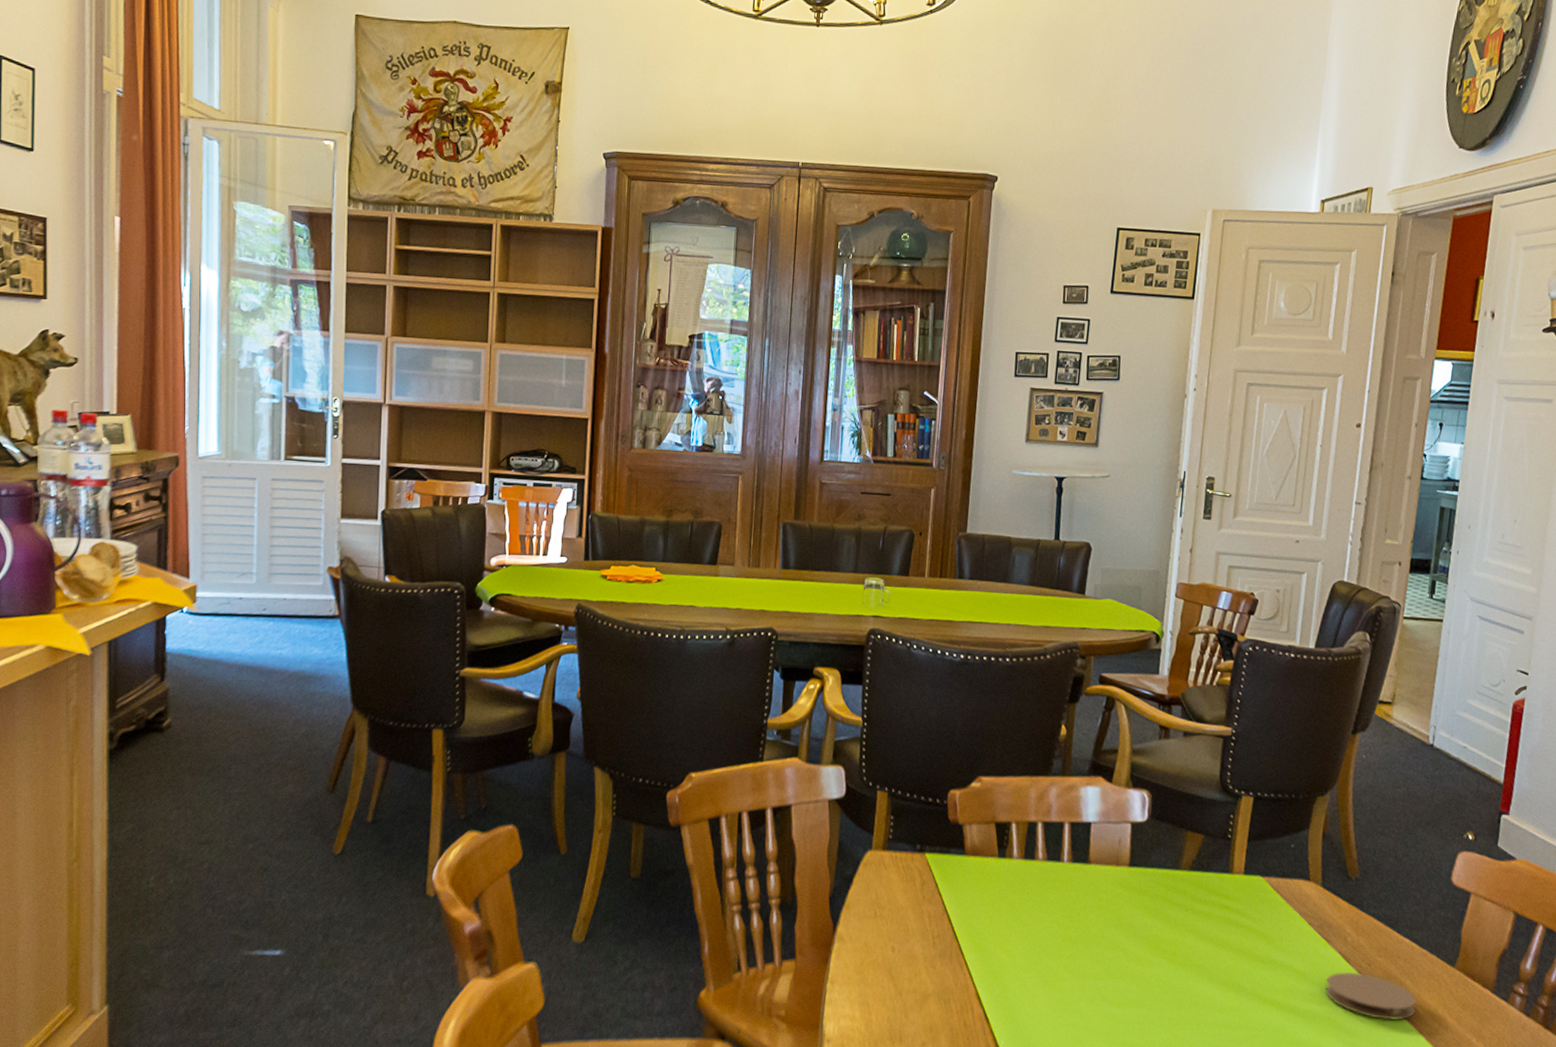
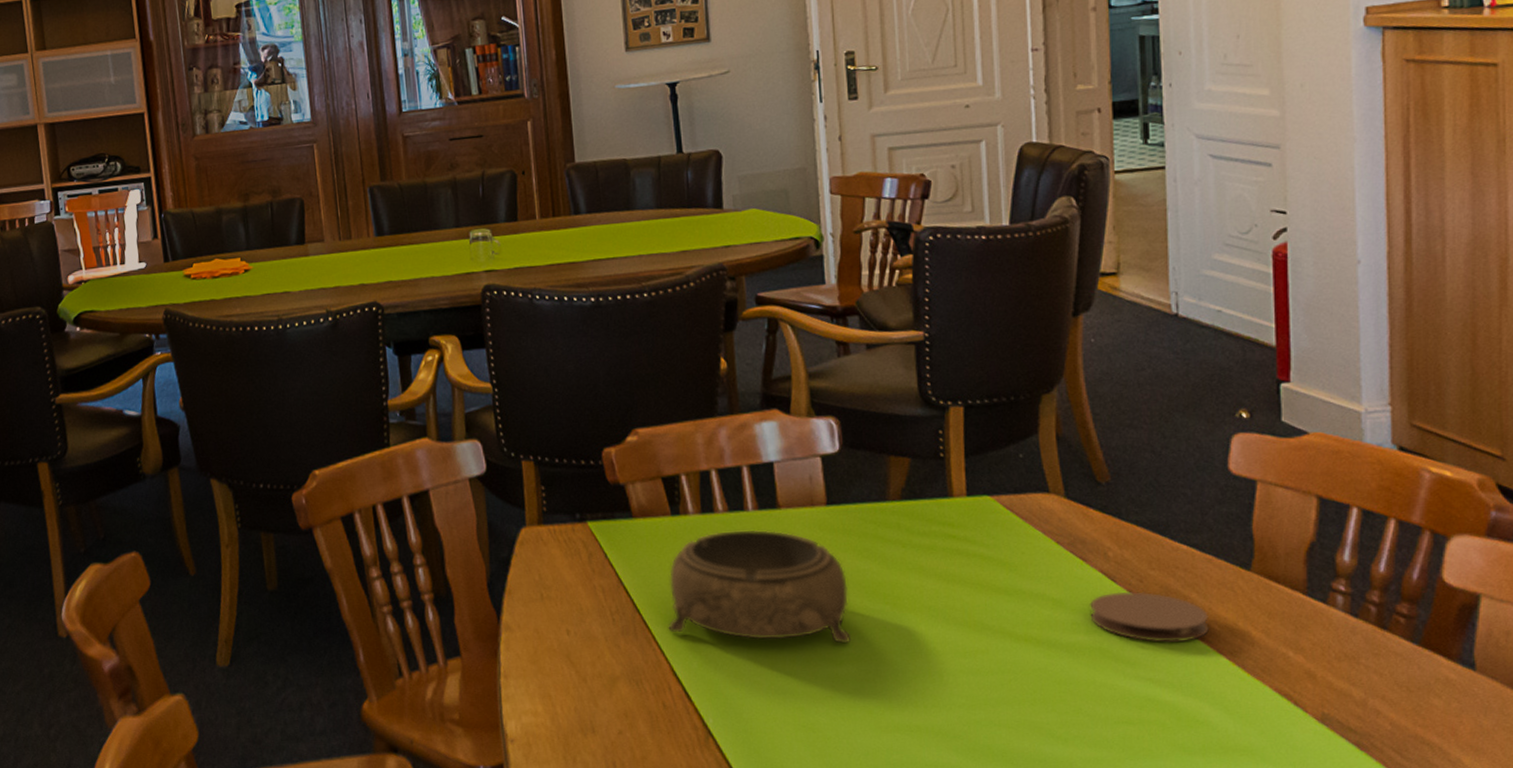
decorative bowl: none [979,877,1136,989] -> present [668,530,852,644]

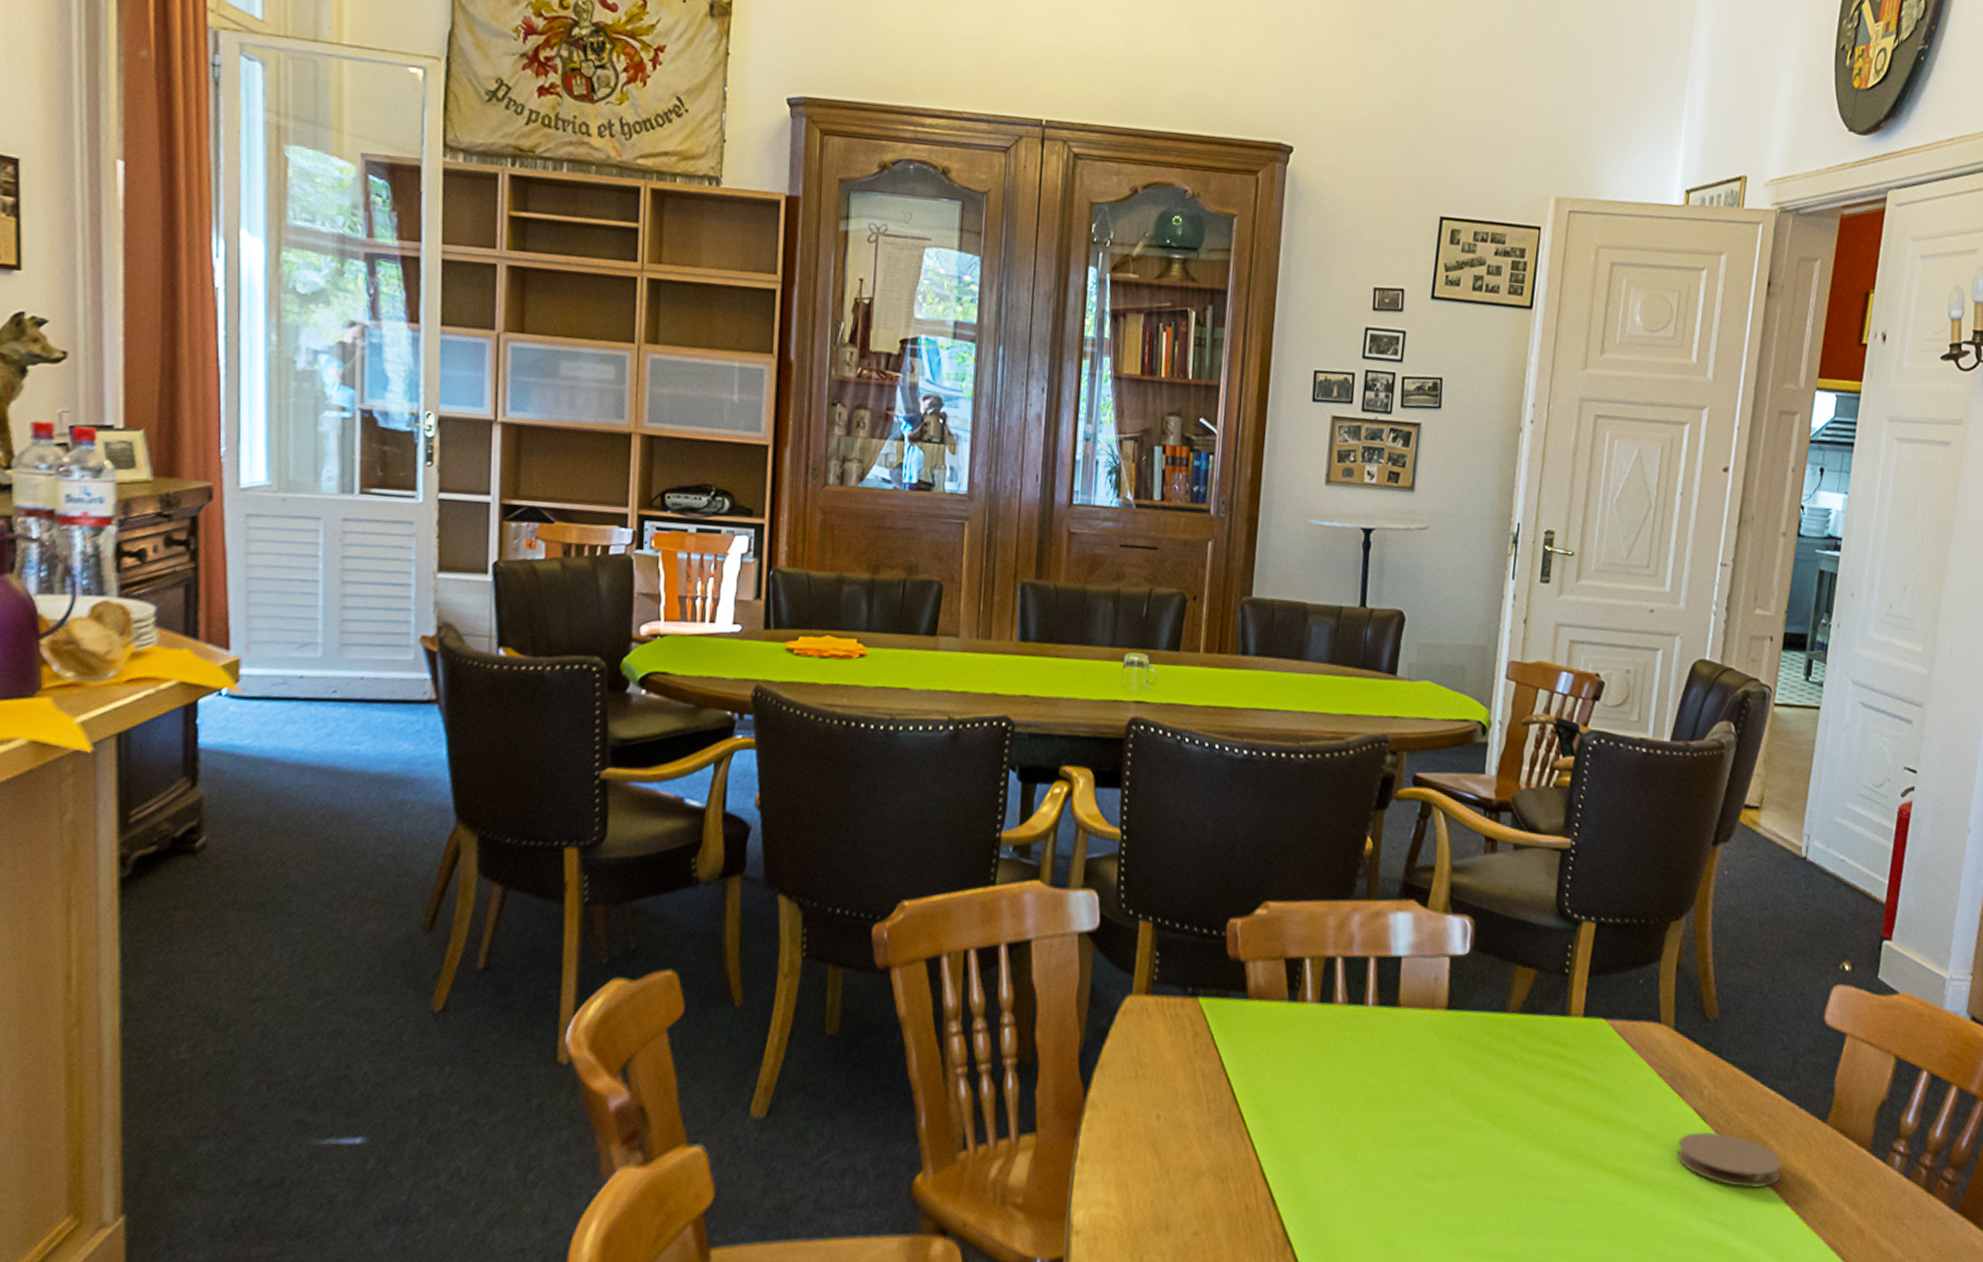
decorative bowl: present [668,530,852,644] -> none [1264,1025,1454,1158]

